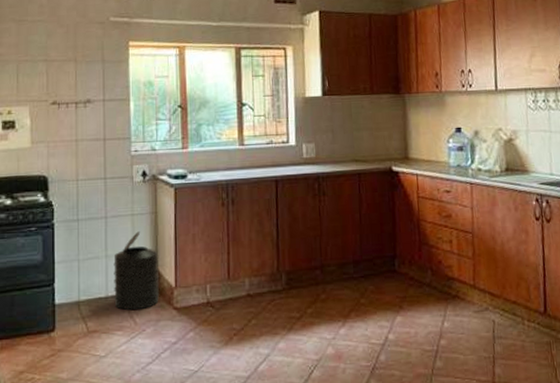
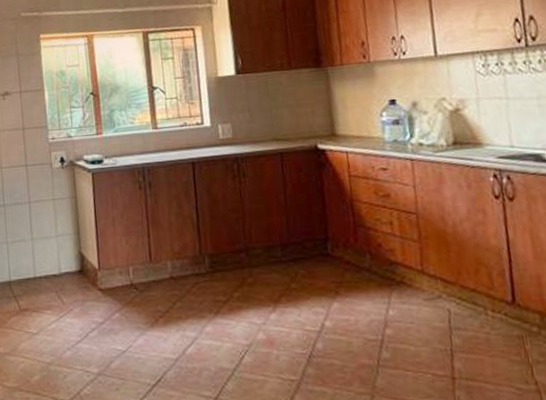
trash can: present [114,231,159,311] -> none [39,215,84,291]

